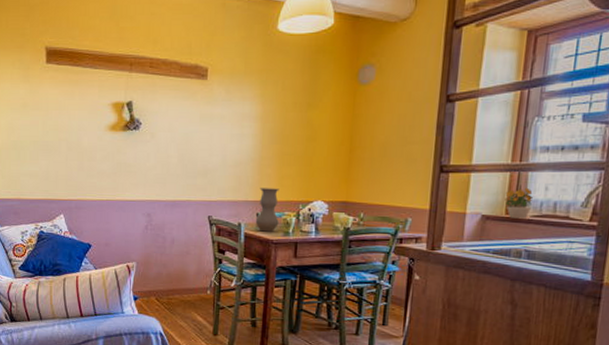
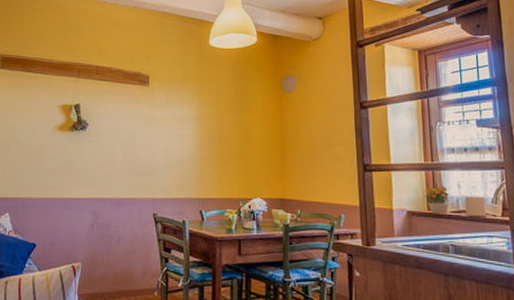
vase: present [255,188,280,232] -> none [199,186,222,229]
candle: none [542,199,579,223] -> present [460,196,493,218]

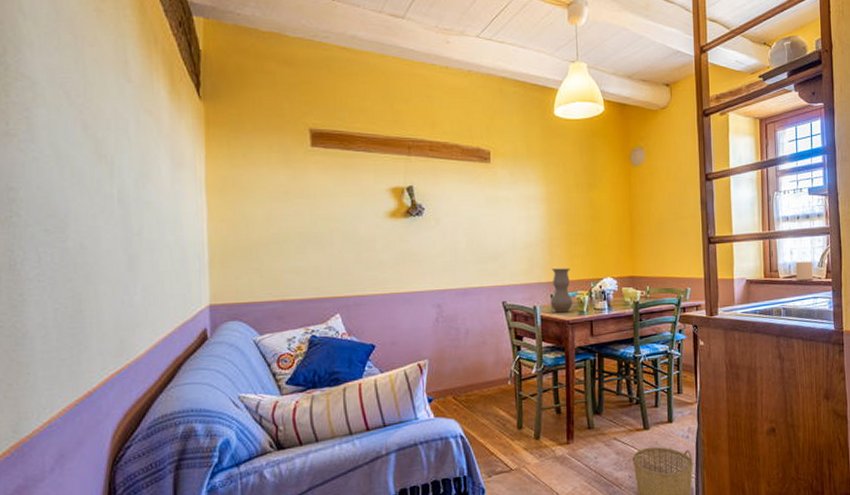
vase: none [199,186,222,229] -> present [550,268,573,313]
flowerpot: present [424,185,450,215] -> none [762,252,783,281]

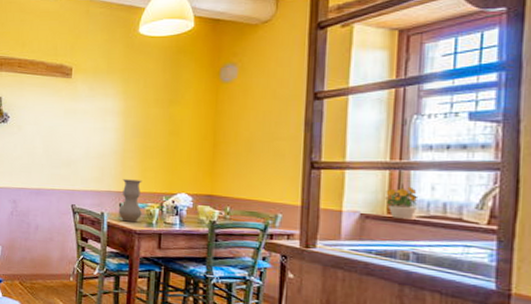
flowerpot: none [762,252,783,281] -> present [385,186,419,219]
candle: present [792,261,818,282] -> none [430,199,474,226]

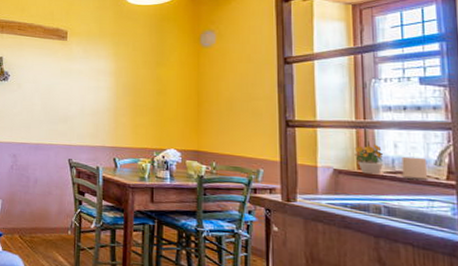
vase: present [118,179,142,223] -> none [112,135,135,177]
candle: none [430,199,474,226] -> present [396,156,435,181]

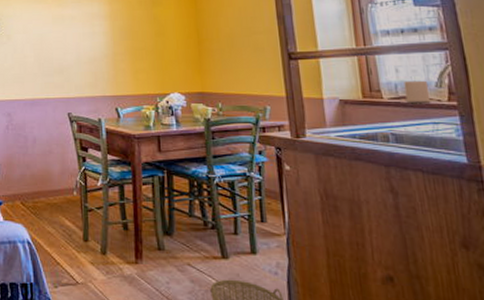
flowerpot: present [354,144,384,175] -> none [357,70,387,102]

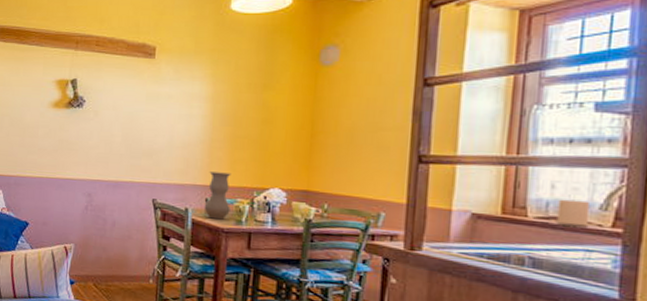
vase: none [115,82,139,126] -> present [204,172,231,220]

